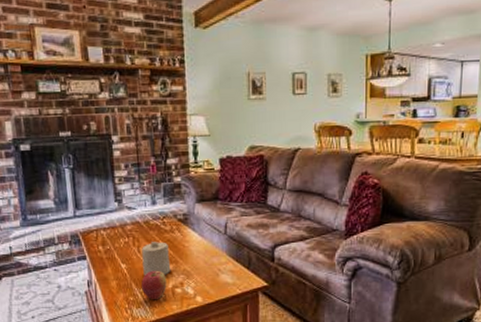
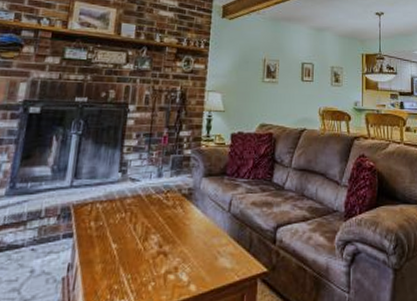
candle: present [141,242,171,276] -> none [135,218,168,258]
apple: present [141,270,167,300] -> none [130,252,160,289]

